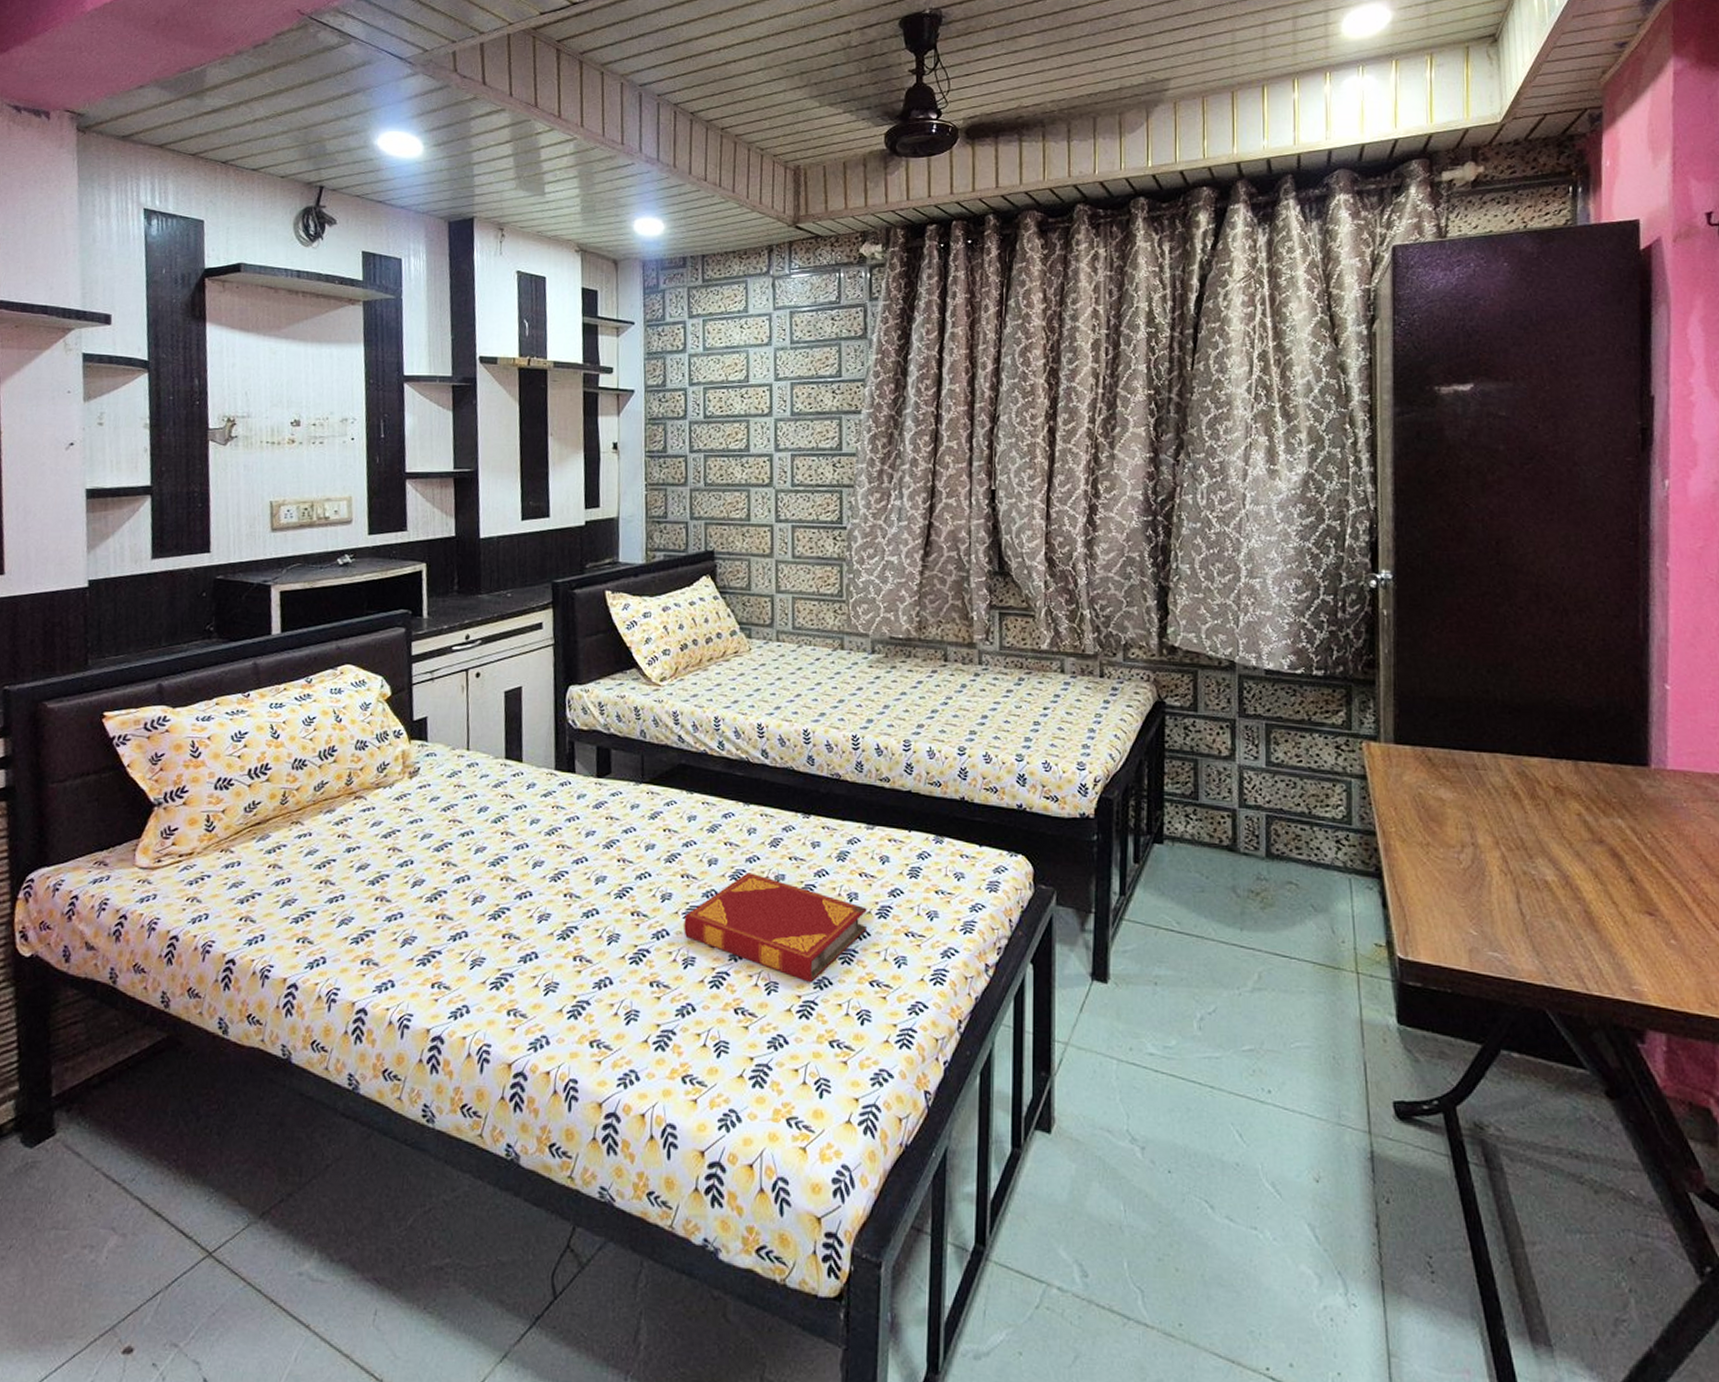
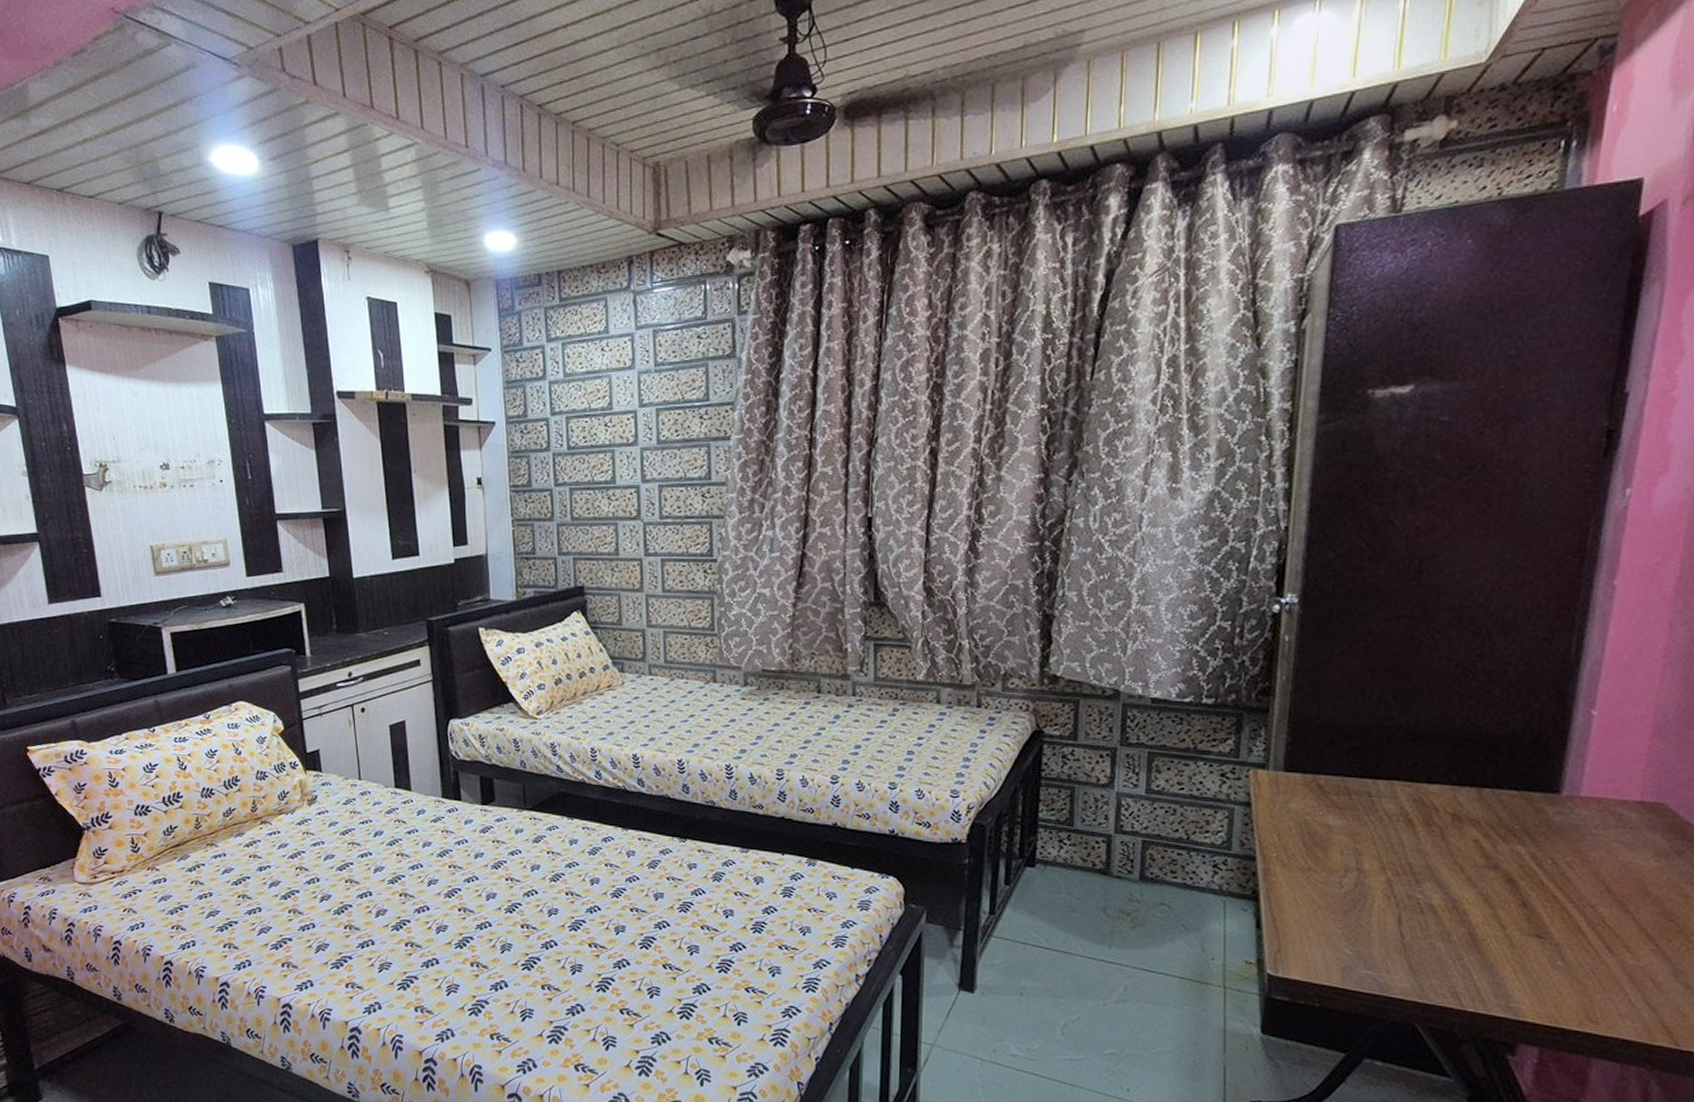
hardback book: present [684,872,868,984] -> none [570,891,743,989]

